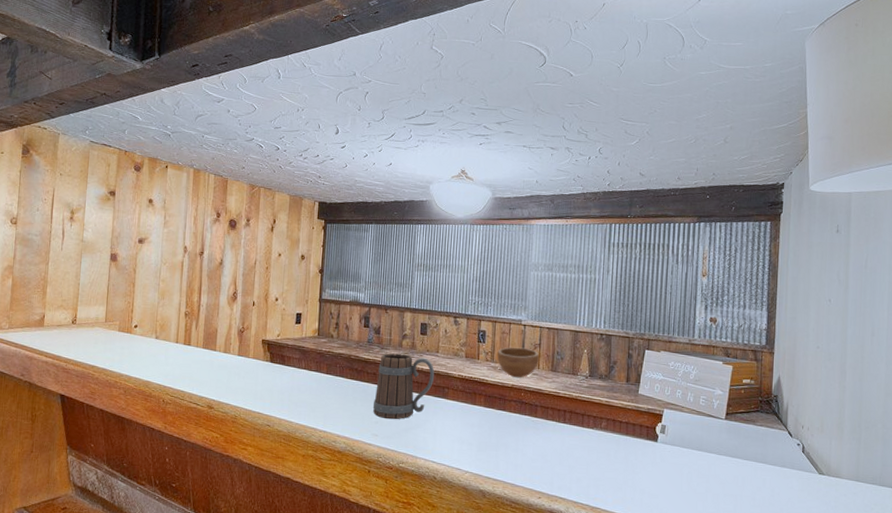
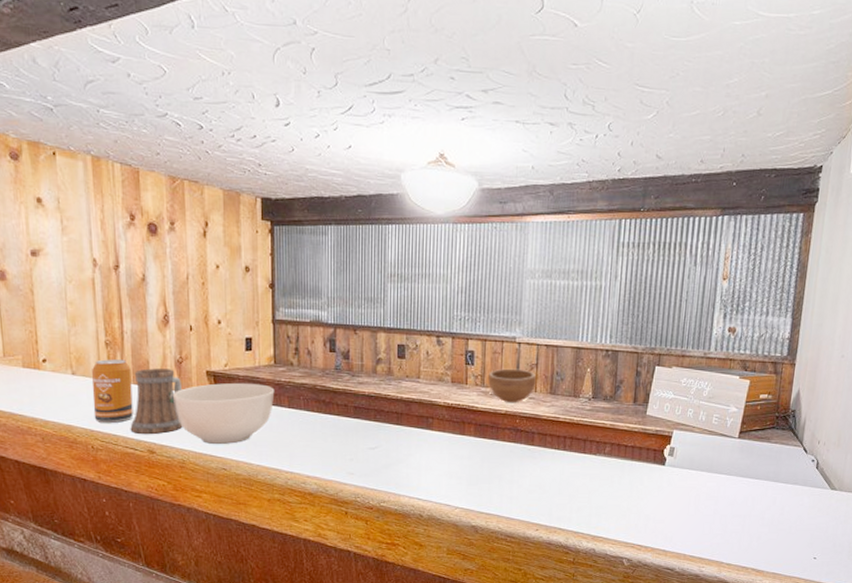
soda can: none [168,327,202,381] -> present [91,359,133,424]
beer mug: none [195,336,241,392] -> present [130,368,183,435]
bowl: none [232,350,316,403] -> present [172,382,275,444]
beer mug: present [372,353,435,420] -> none [346,381,417,456]

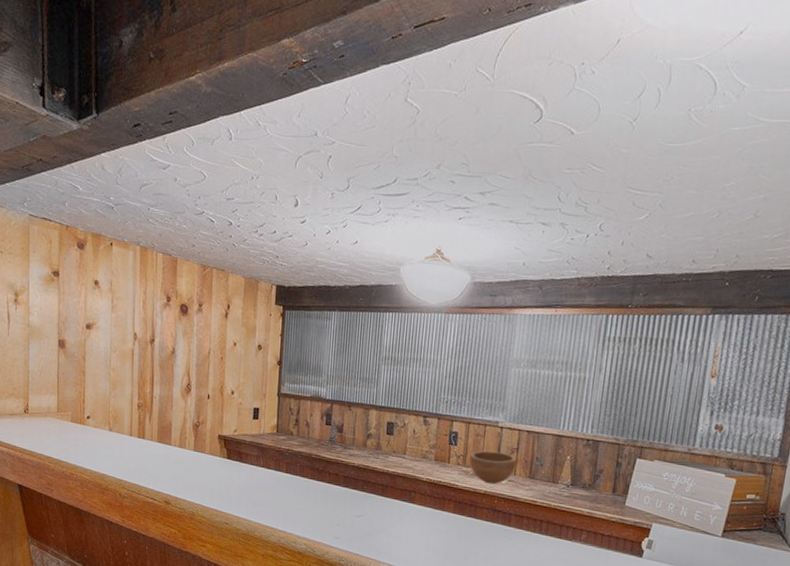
soda can: present [91,359,133,424] -> none [123,419,156,476]
beer mug: present [130,368,183,435] -> none [151,429,197,488]
bowl: present [172,382,275,444] -> none [188,446,275,502]

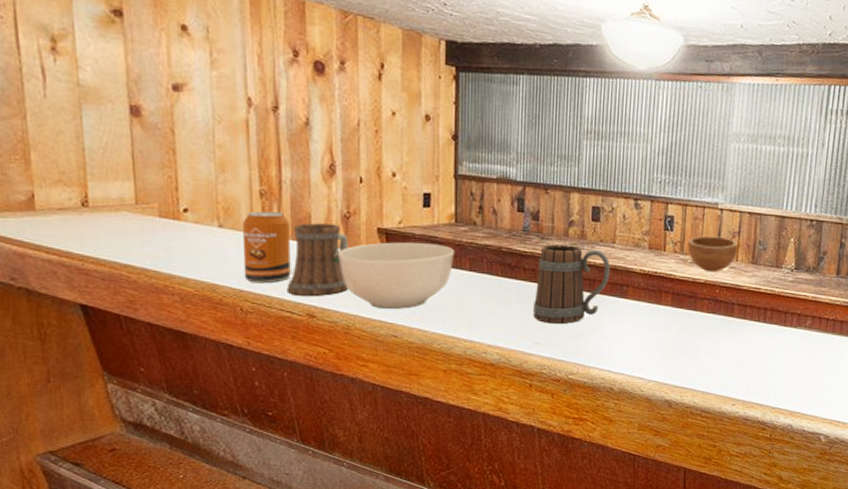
soda can: none [123,419,156,476] -> present [241,211,291,284]
beer mug: none [151,429,197,488] -> present [286,223,349,297]
bowl: none [188,446,275,502] -> present [337,242,455,309]
beer mug: none [334,453,401,523] -> present [532,244,611,325]

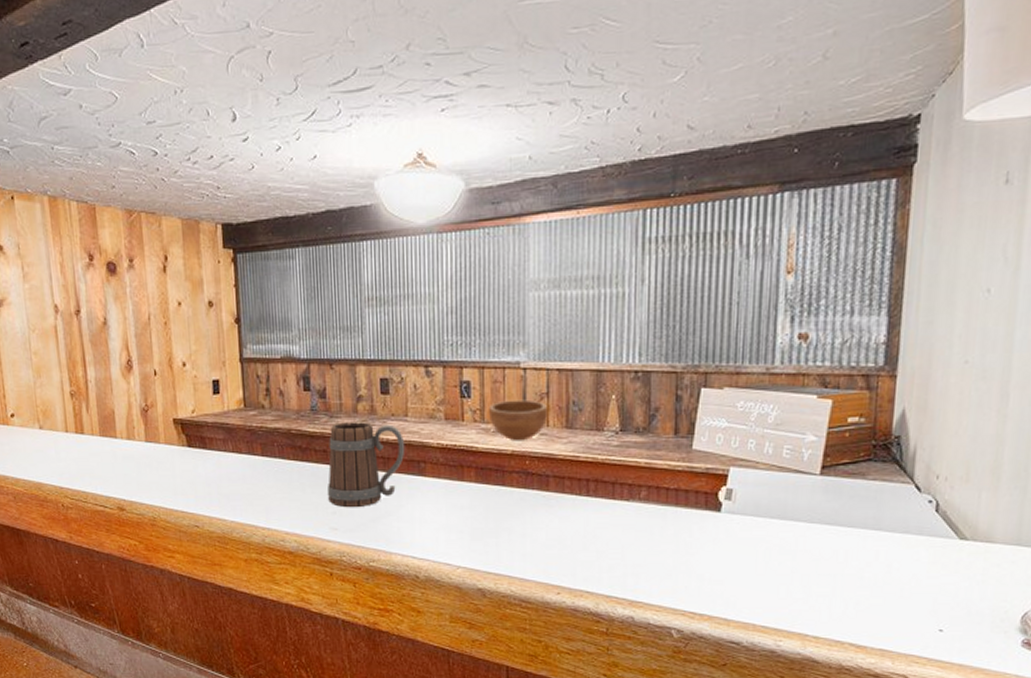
soda can: present [241,211,291,284] -> none [57,410,102,480]
beer mug: present [286,223,349,297] -> none [98,418,152,491]
bowl: present [337,242,455,309] -> none [139,430,246,499]

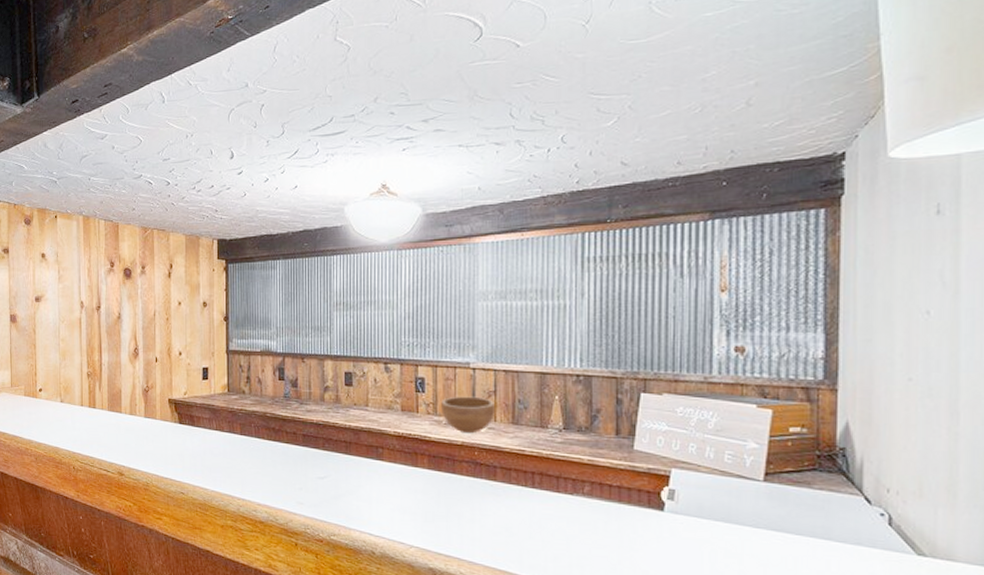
beer mug: present [327,422,405,508] -> none [295,409,365,486]

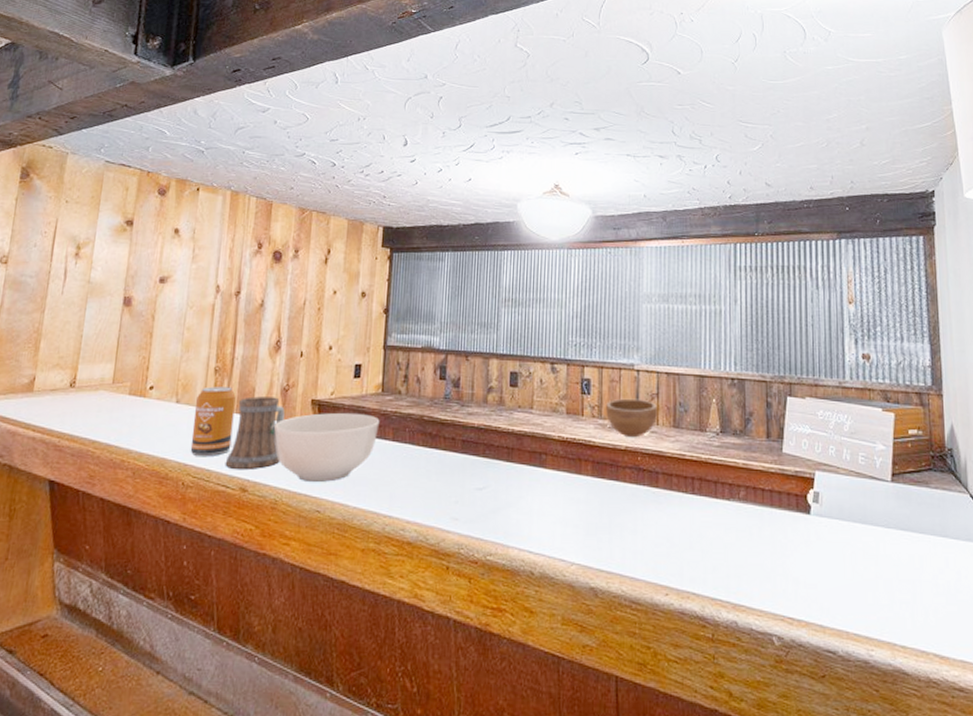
soda can: none [75,388,107,447] -> present [190,386,236,457]
beer mug: none [104,397,148,458] -> present [225,396,285,470]
bowl: none [139,410,228,469] -> present [273,412,380,482]

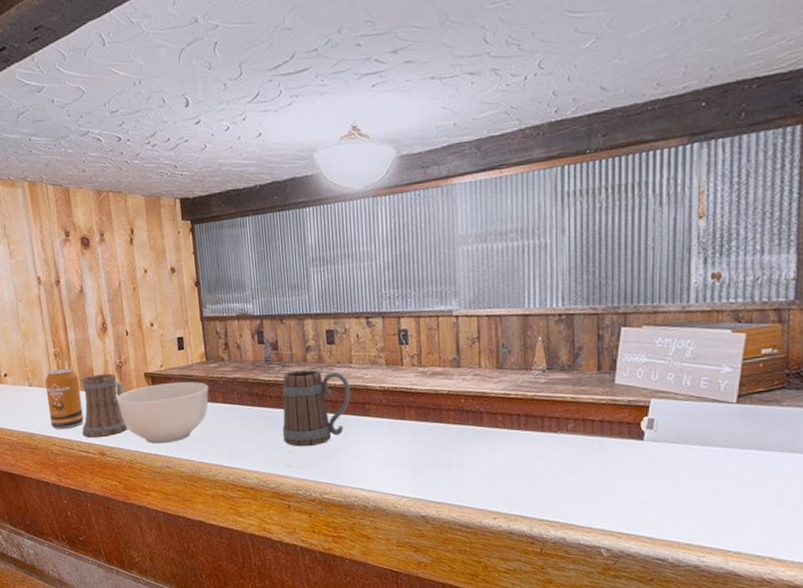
beer mug: none [451,411,529,498] -> present [282,369,351,447]
bowl: present [606,398,657,438] -> none [426,344,479,382]

